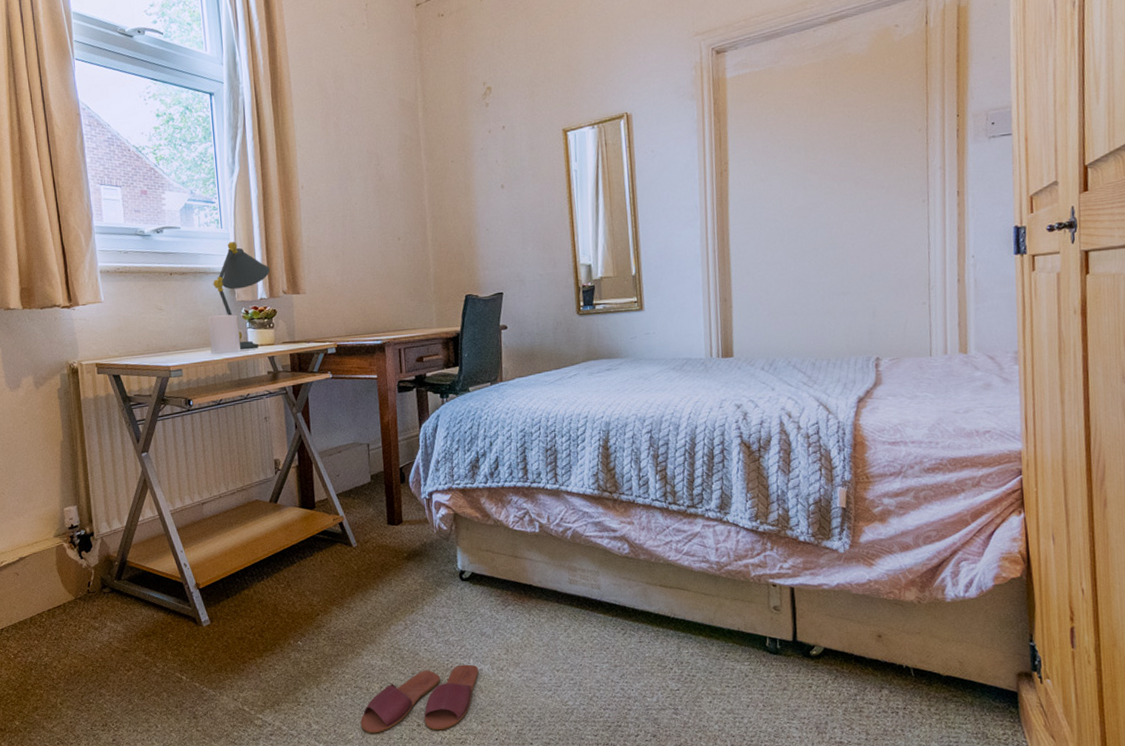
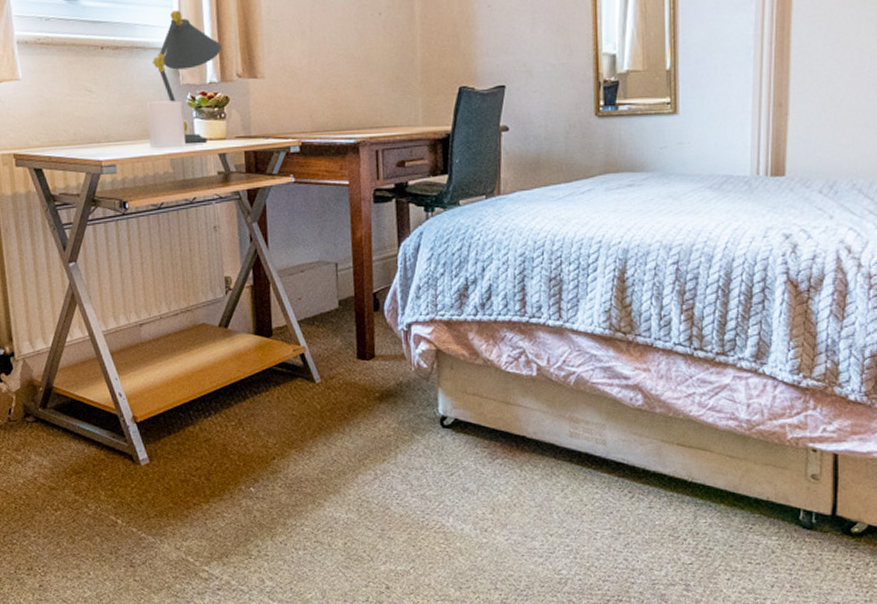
slippers: present [360,664,479,734] -> none [320,523,459,595]

